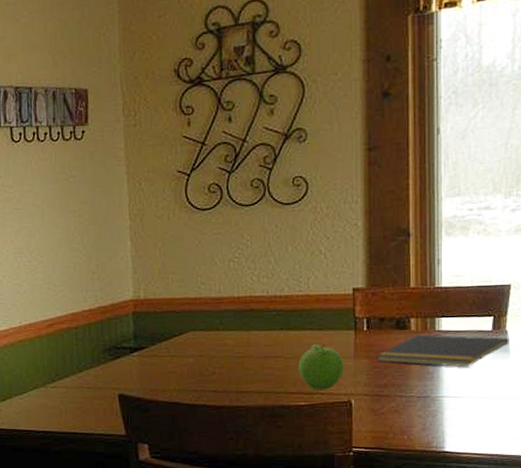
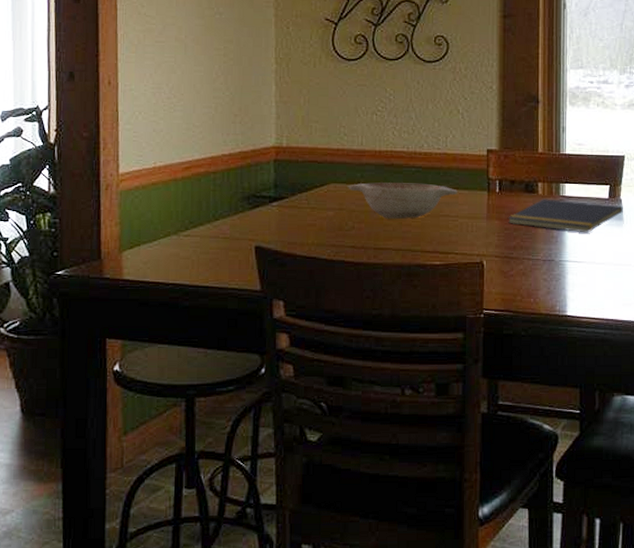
decorative bowl: none [206,326,322,363] -> present [347,182,458,219]
fruit: present [298,344,345,390] -> none [435,204,478,250]

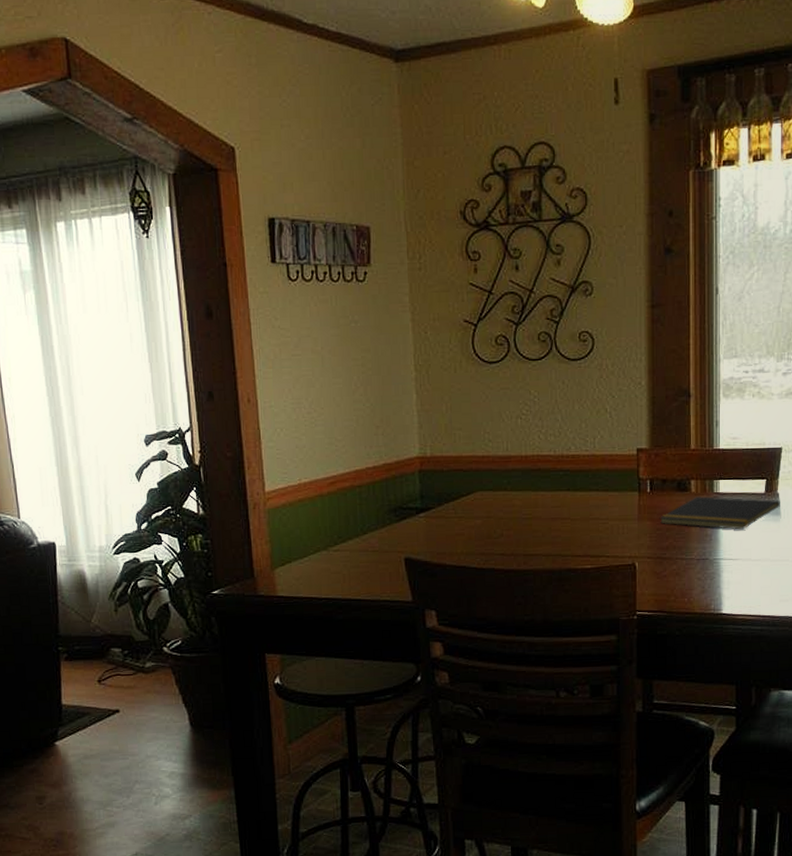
decorative bowl: present [347,182,458,219] -> none [494,487,607,524]

